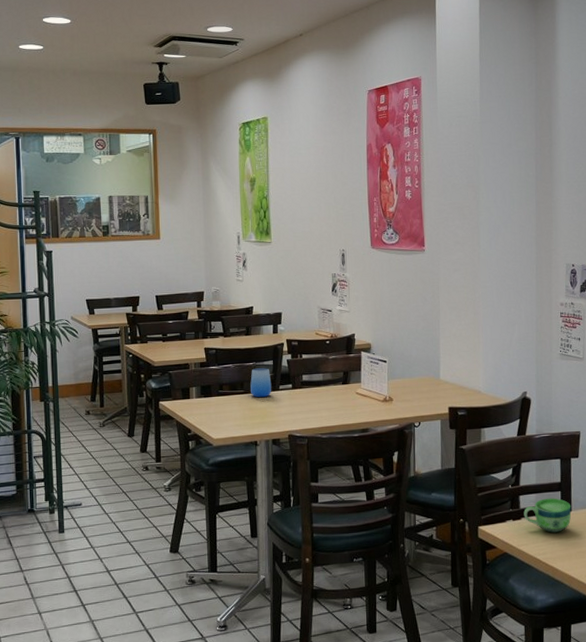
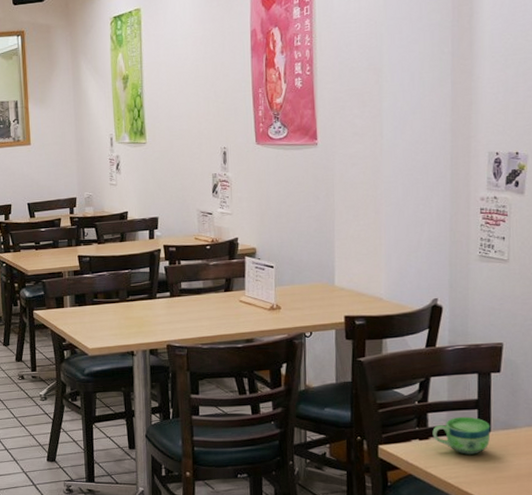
cup: present [250,368,272,398] -> none [126,275,149,307]

